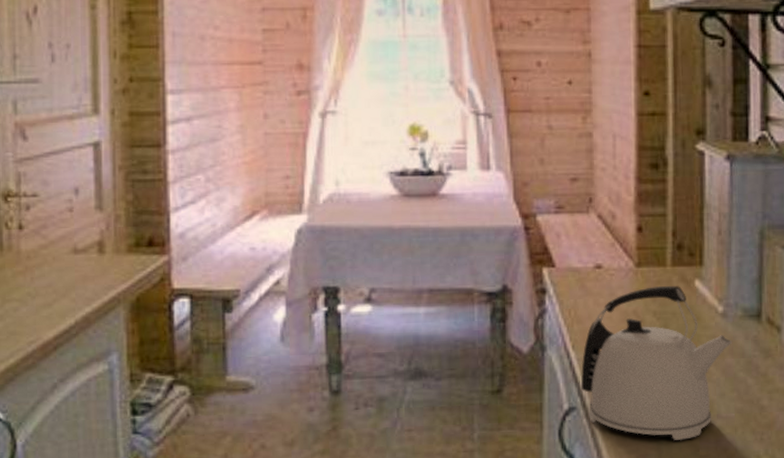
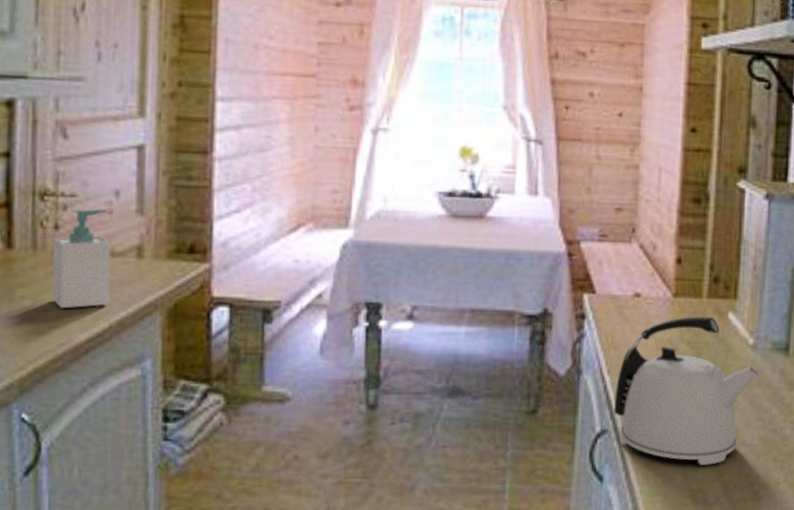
soap bottle: none [18,207,74,307] -> present [52,208,110,309]

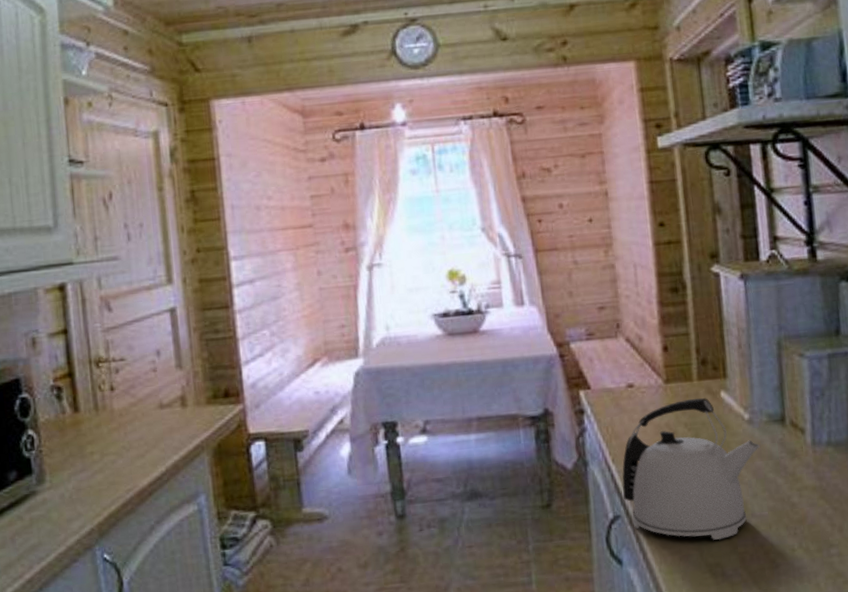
soap bottle: present [52,208,110,309] -> none [111,368,163,459]

